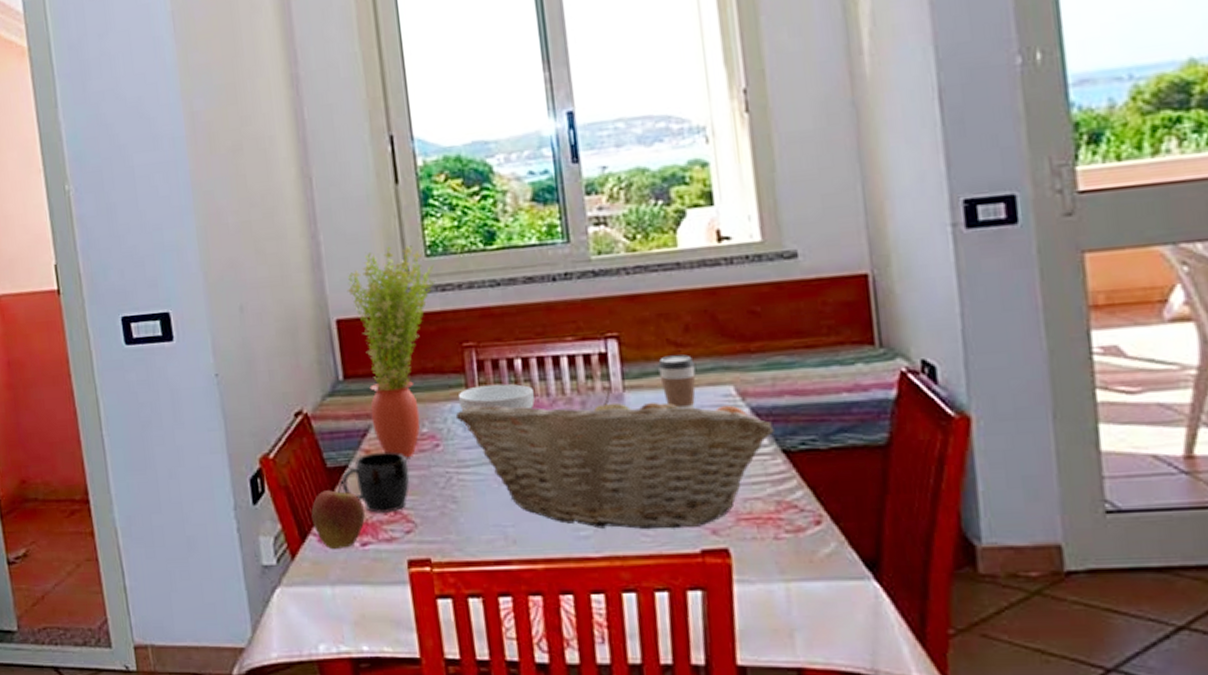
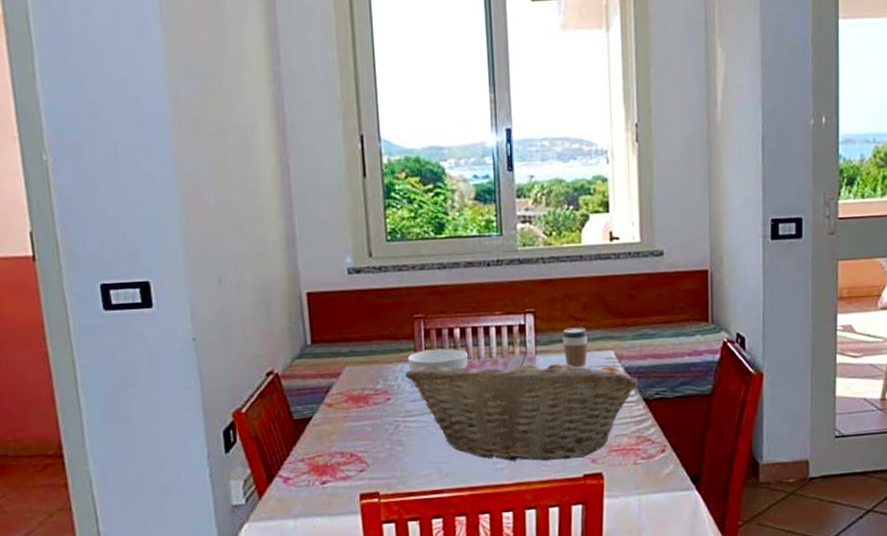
apple: present [311,481,365,549] -> none [278,430,325,488]
mug: present [341,451,410,513] -> none [306,405,365,457]
potted plant: present [347,245,435,460] -> none [317,231,394,411]

